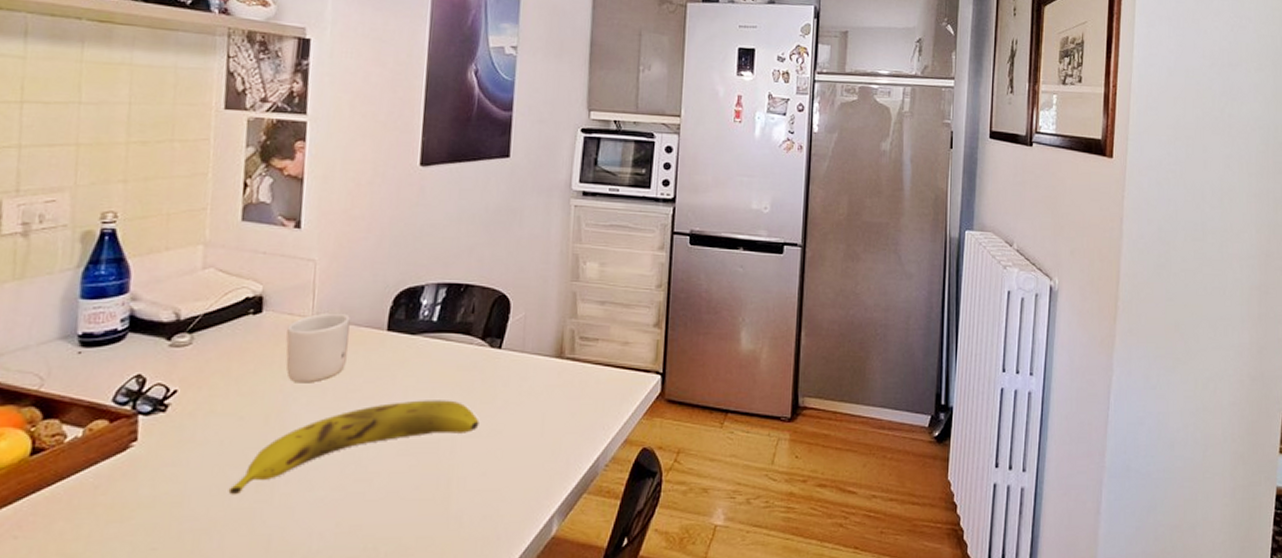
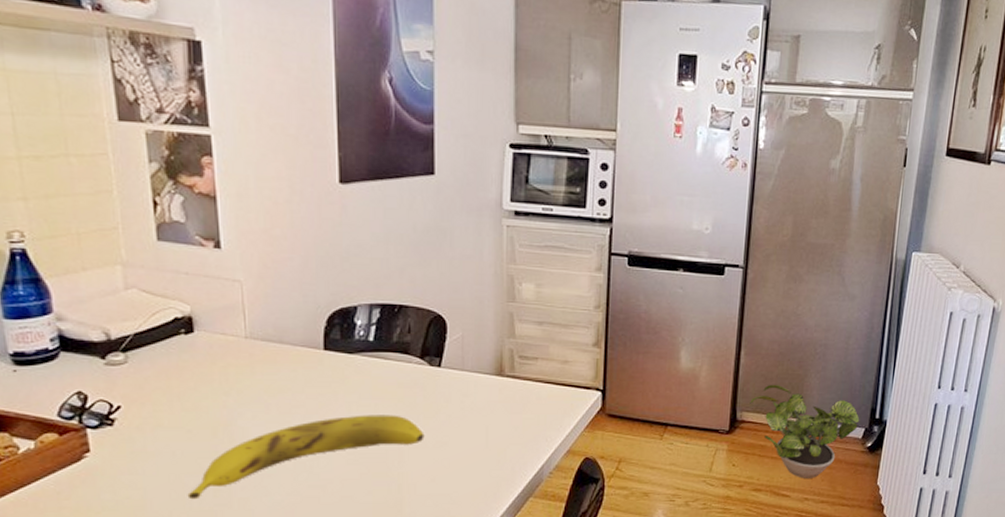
mug: present [286,312,350,383] -> none [222,332,287,400]
potted plant: none [811,367,925,472] -> present [750,384,860,478]

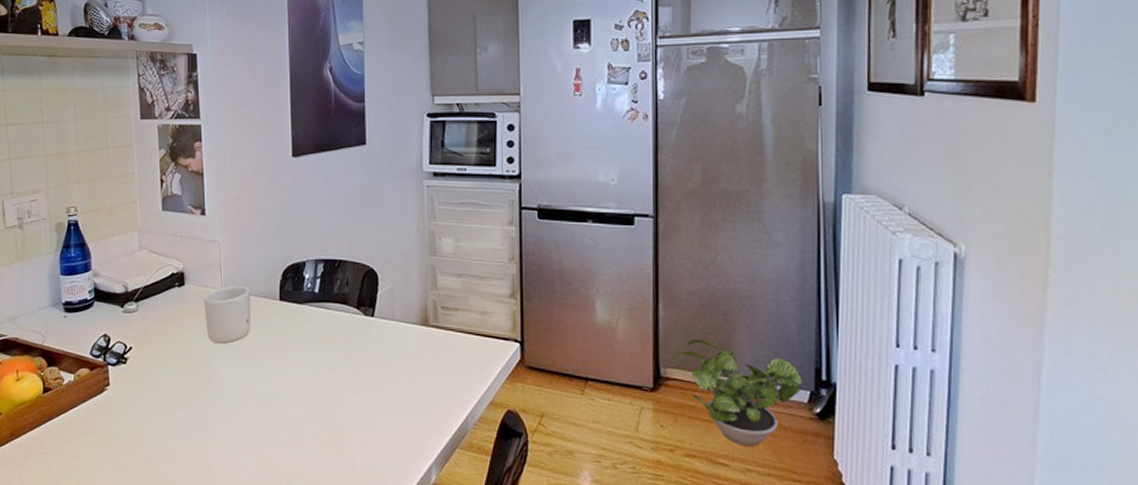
banana: present [187,415,425,500] -> none [175,360,361,432]
mug: none [222,332,287,400] -> present [204,285,252,344]

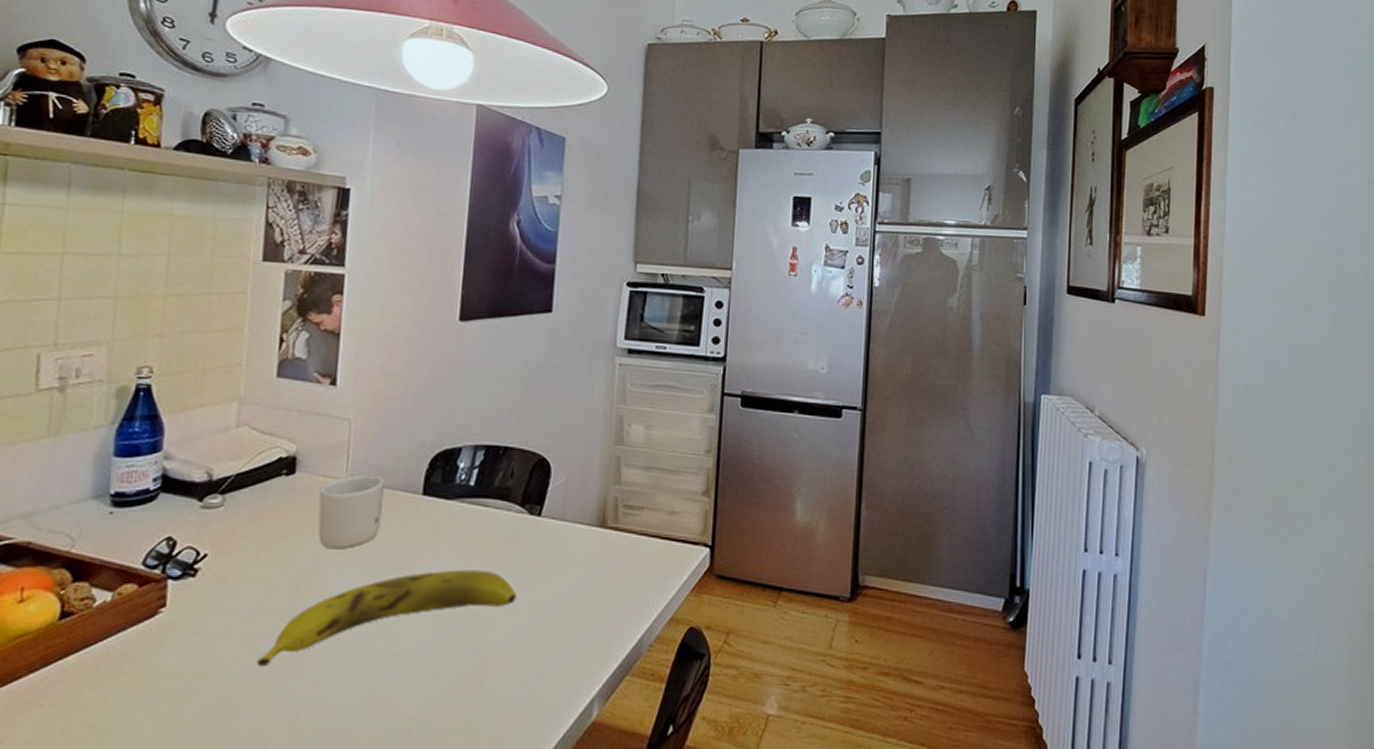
banana: none [175,360,361,432] -> present [256,570,517,667]
potted plant: present [673,338,803,446] -> none [873,542,998,660]

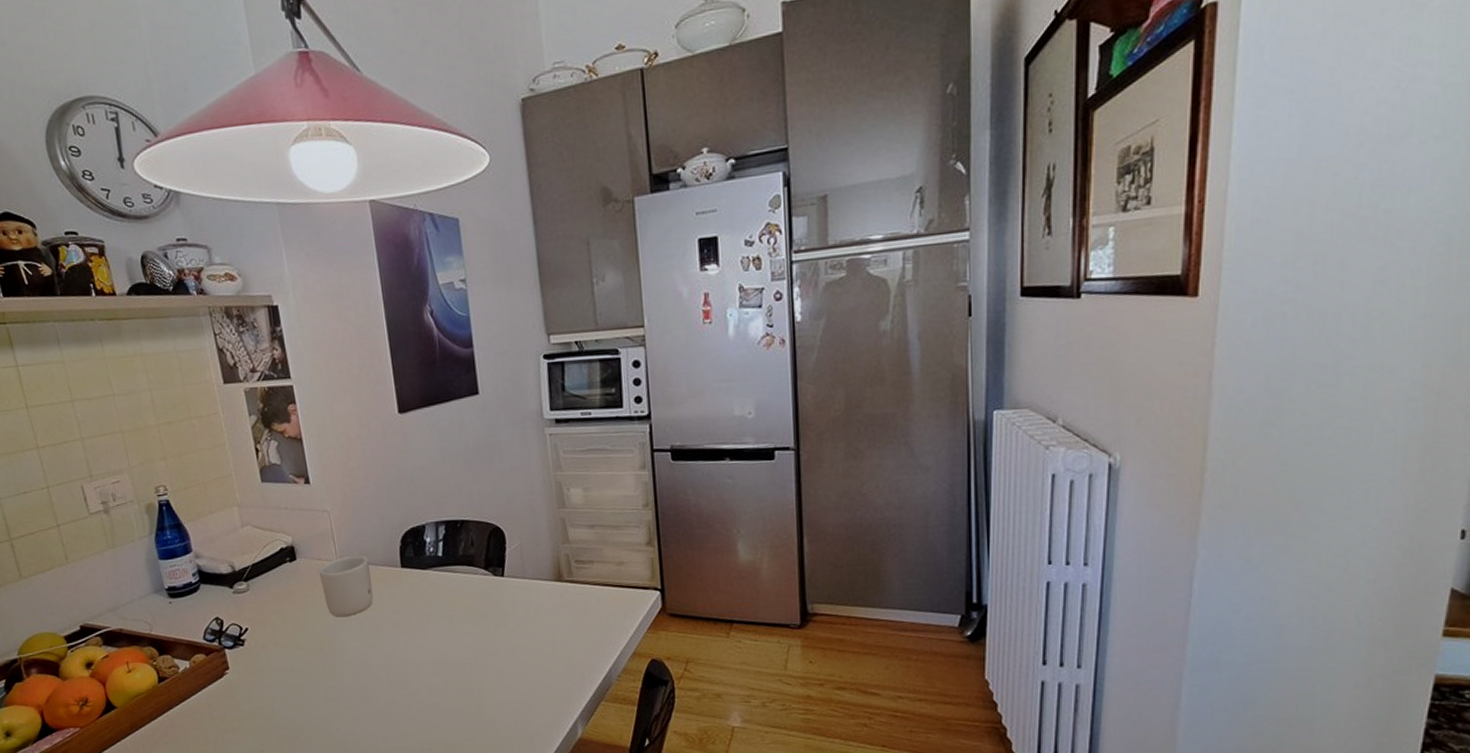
banana: present [256,570,517,667] -> none [305,624,497,709]

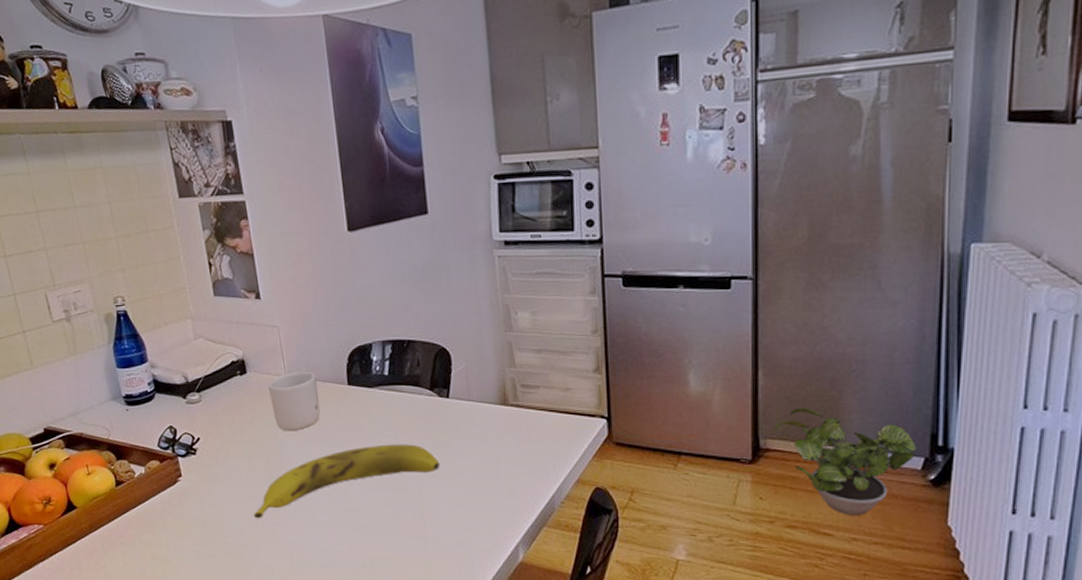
banana: none [305,624,497,709] -> present [253,444,440,519]
potted plant: none [820,571,953,674] -> present [774,407,917,515]

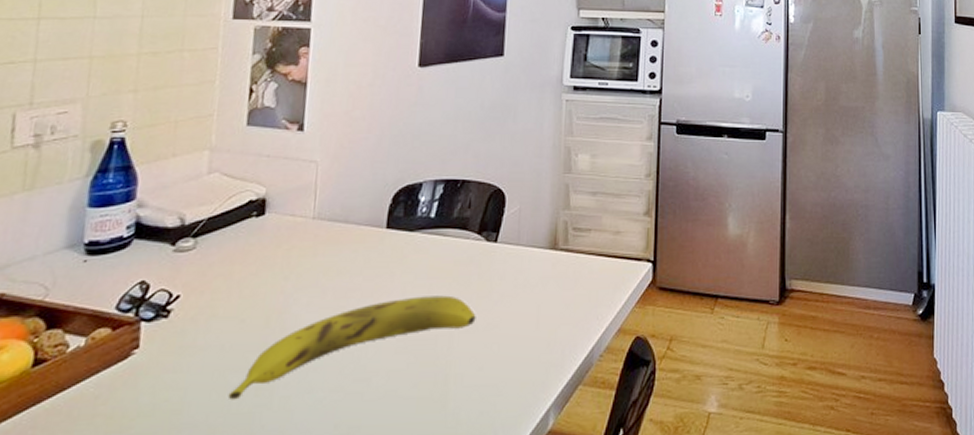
mug: present [268,371,320,431] -> none [287,212,351,284]
potted plant: present [774,407,917,515] -> none [798,248,908,353]

